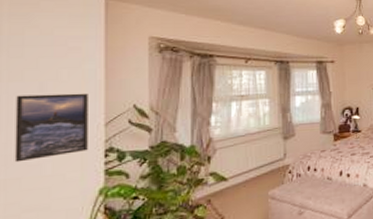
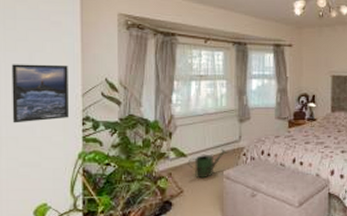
watering can: none [228,168,272,202] -> present [187,149,227,179]

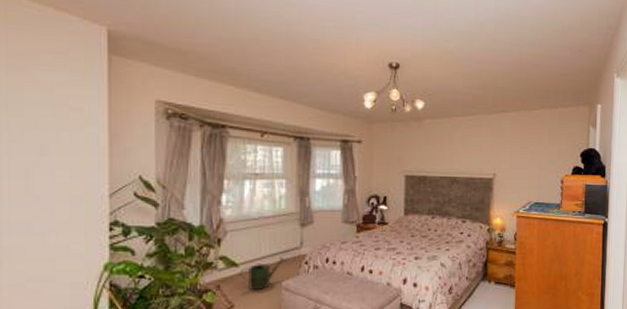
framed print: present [11,64,69,123] -> none [17,157,92,229]

